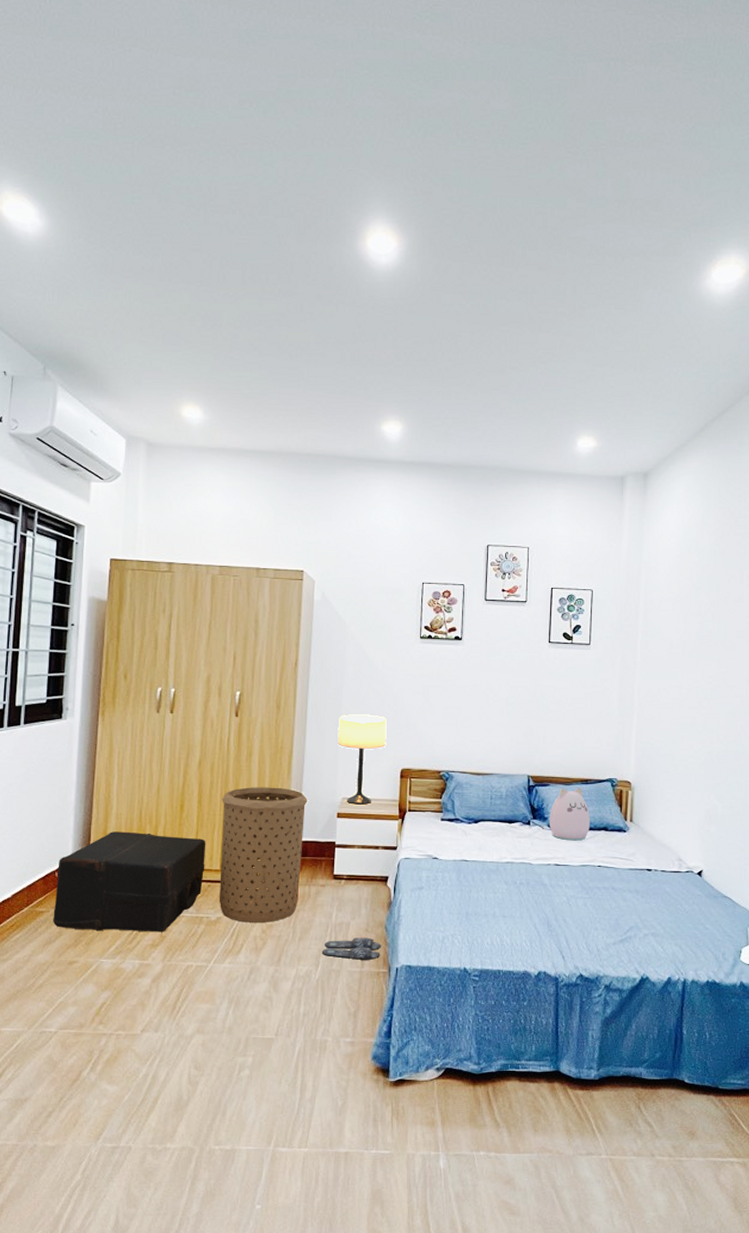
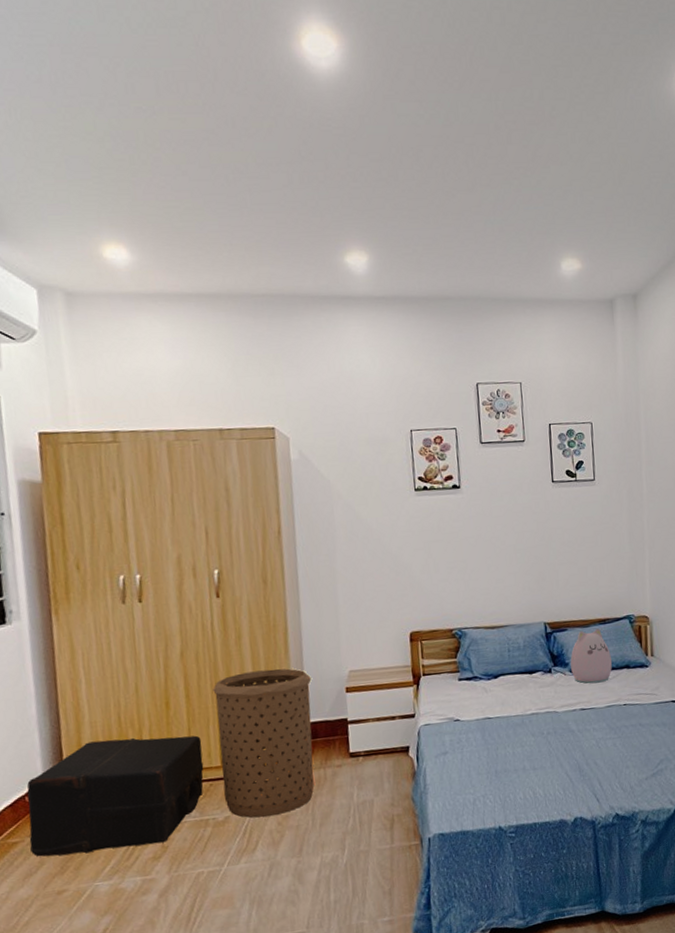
slippers: present [322,937,382,960] -> none [347,812,411,838]
table lamp: present [338,715,385,805] -> none [336,579,390,677]

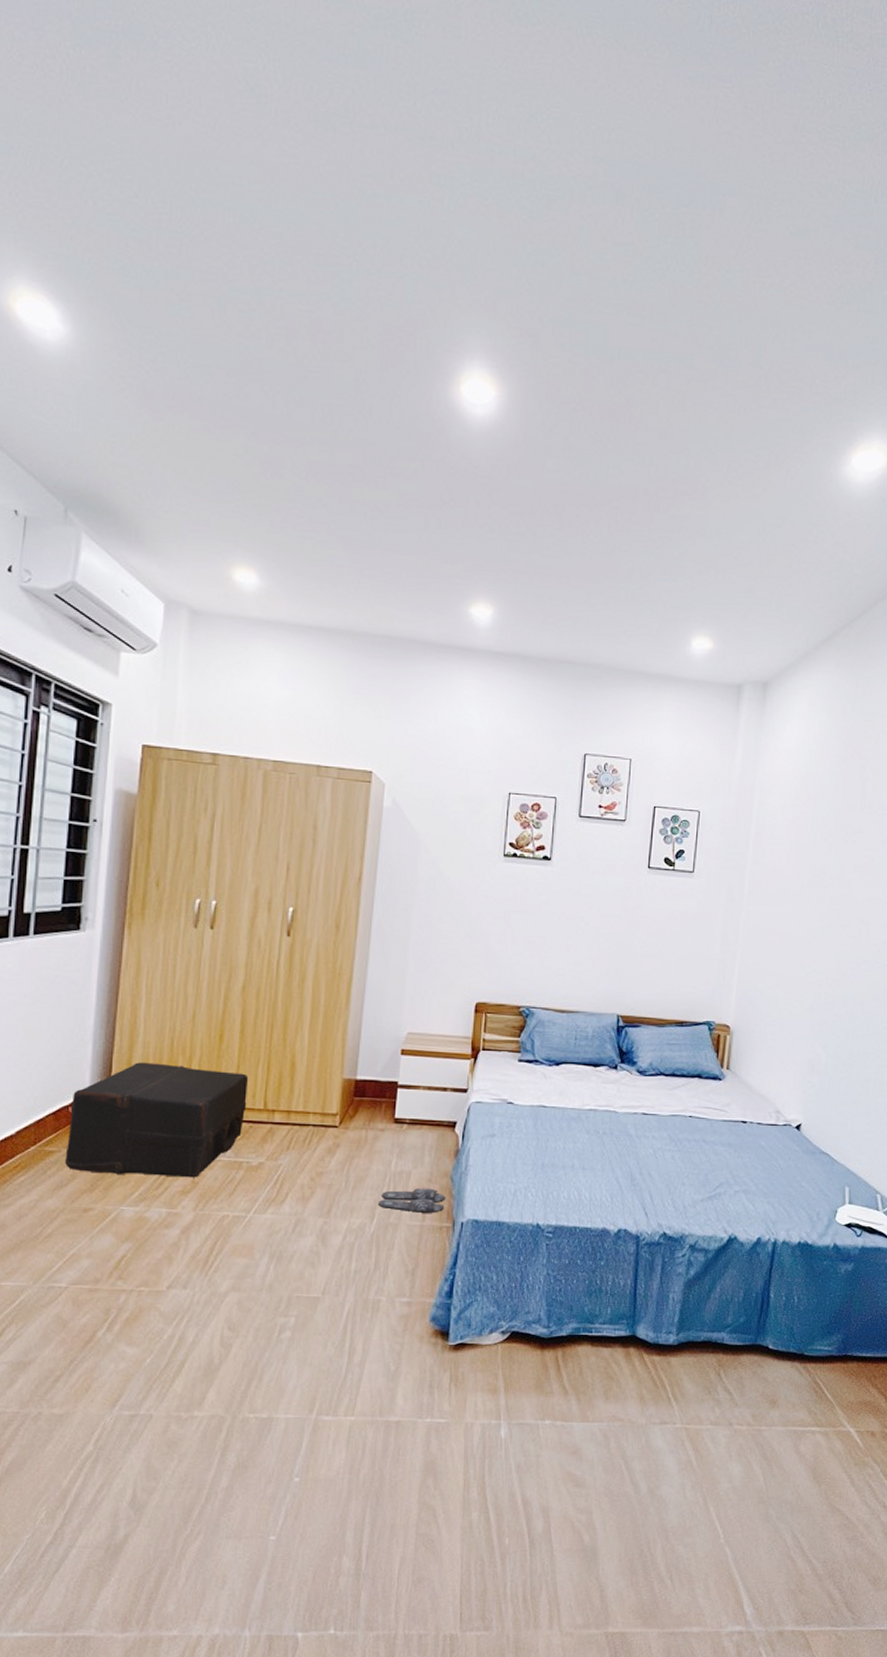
laundry basket: present [213,668,314,818] -> none [262,1017,368,1169]
slippers: none [347,812,411,838] -> present [379,1188,446,1213]
plush toy: present [570,628,612,684] -> none [638,1030,684,1088]

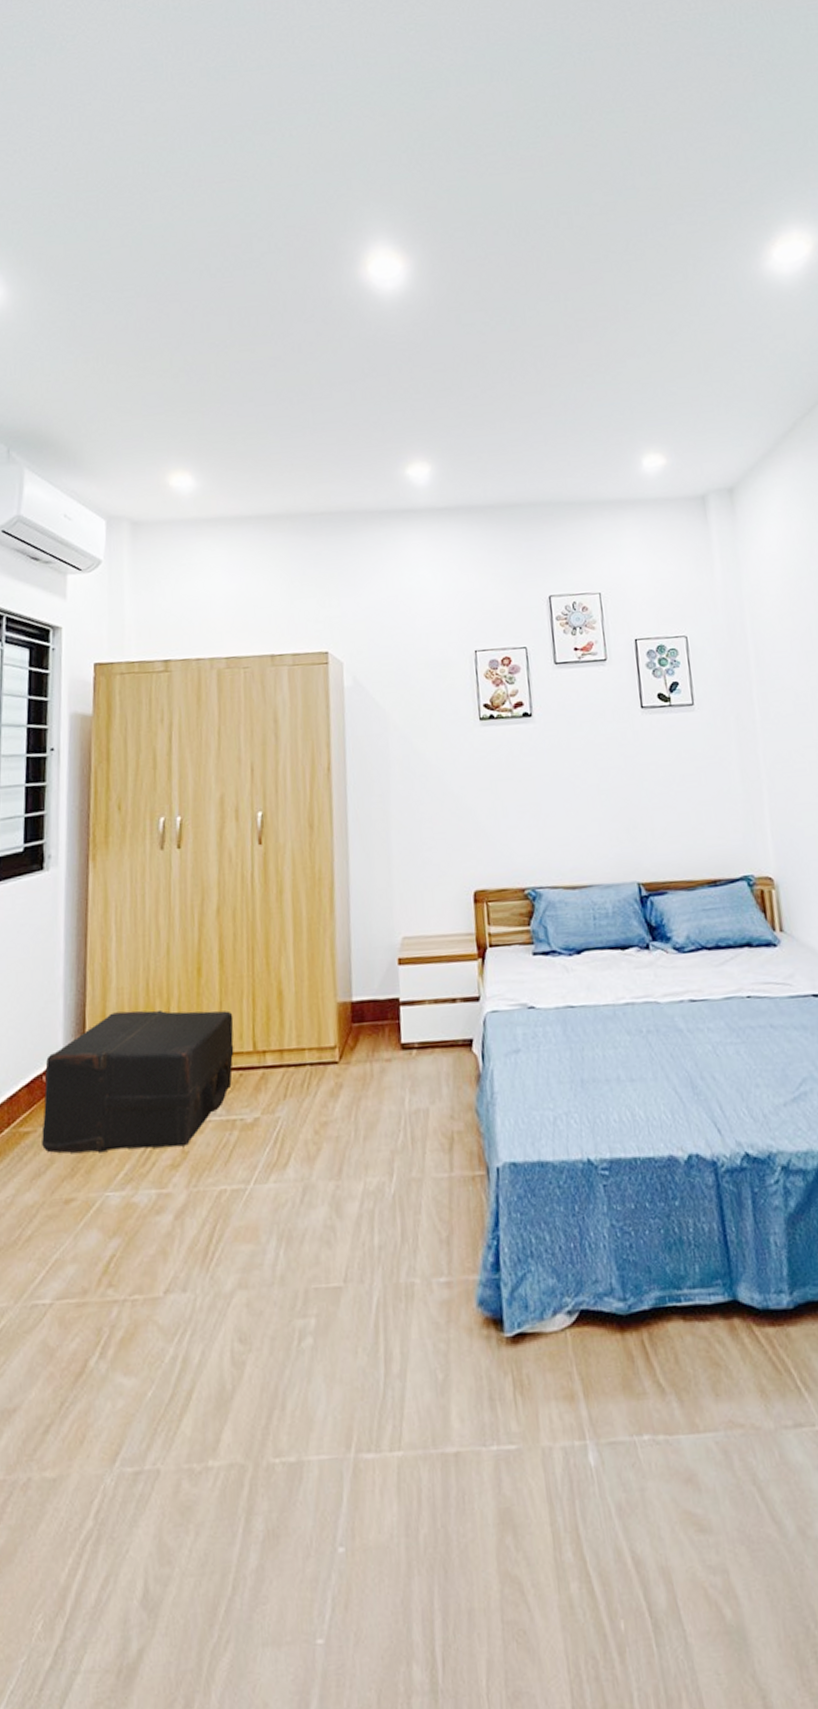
slippers: present [379,1188,446,1213] -> none [396,1127,475,1161]

